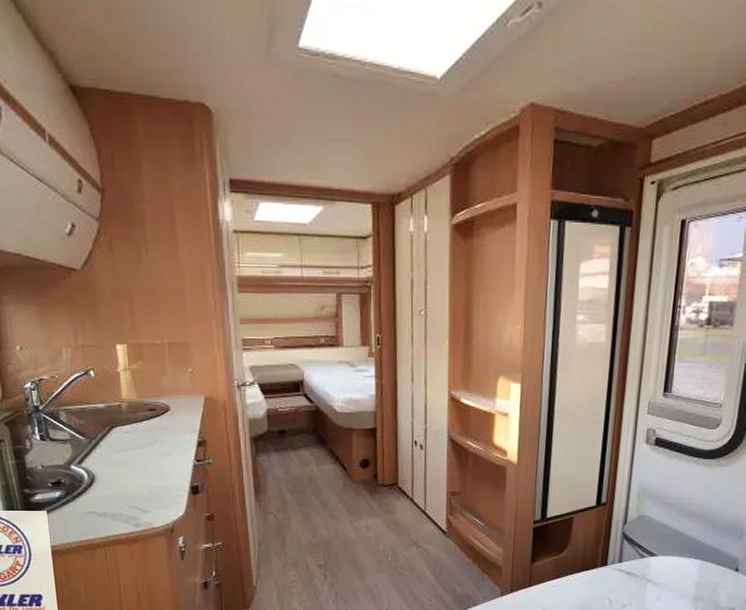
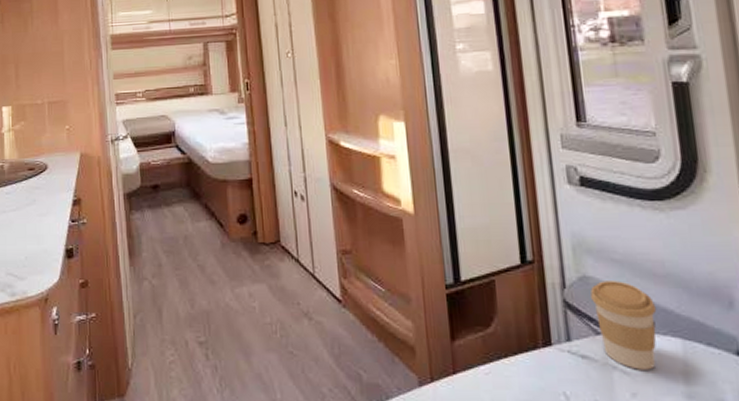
coffee cup: none [644,519,689,582] -> present [590,281,657,370]

